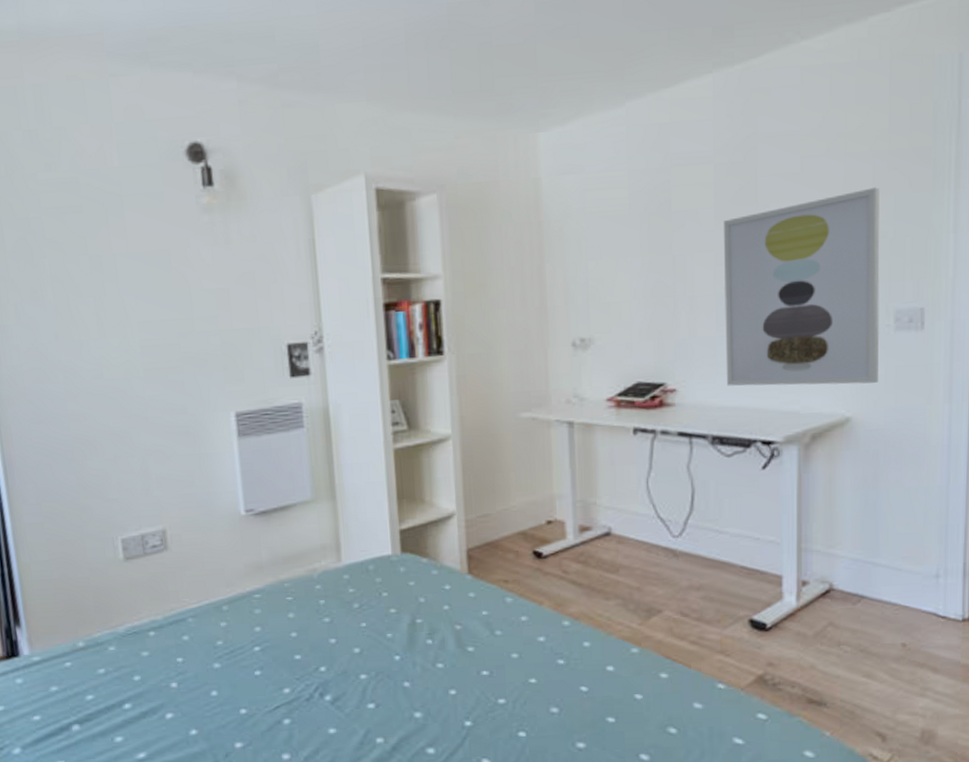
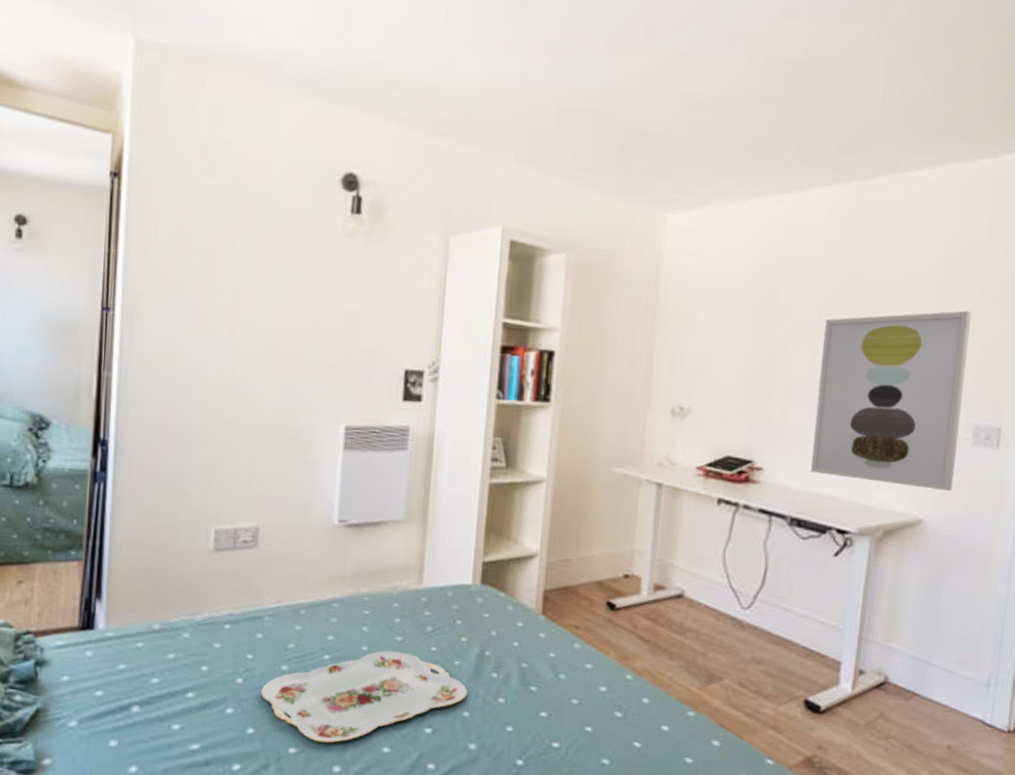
serving tray: none [197,632,405,733] -> present [261,650,468,743]

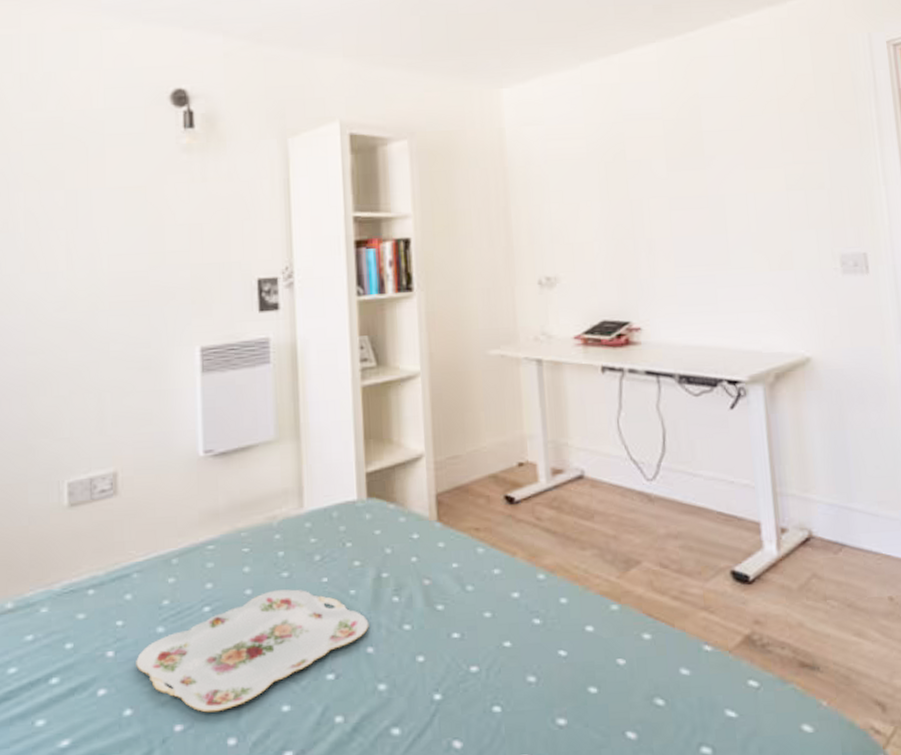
wall art: present [810,310,972,491] -> none [675,143,833,326]

